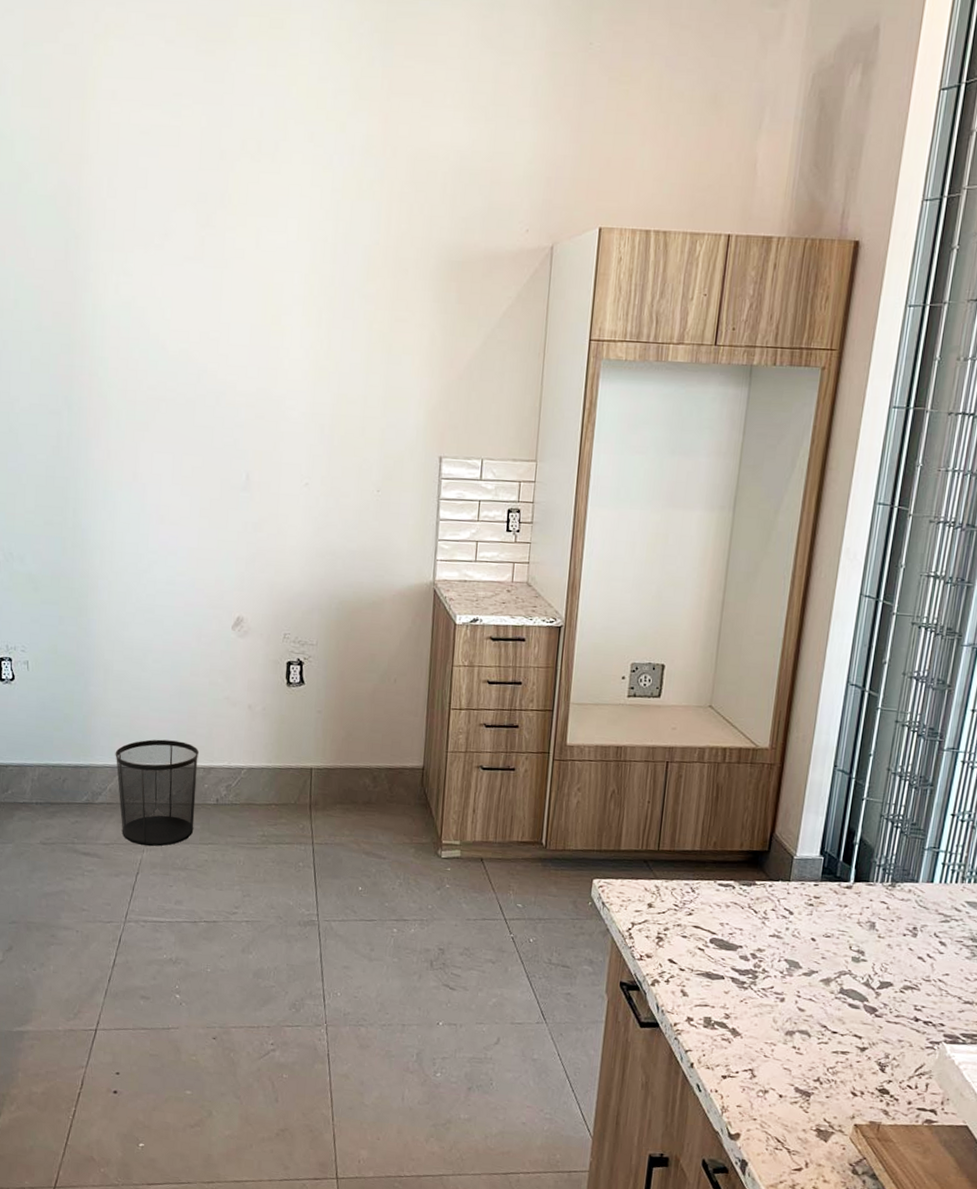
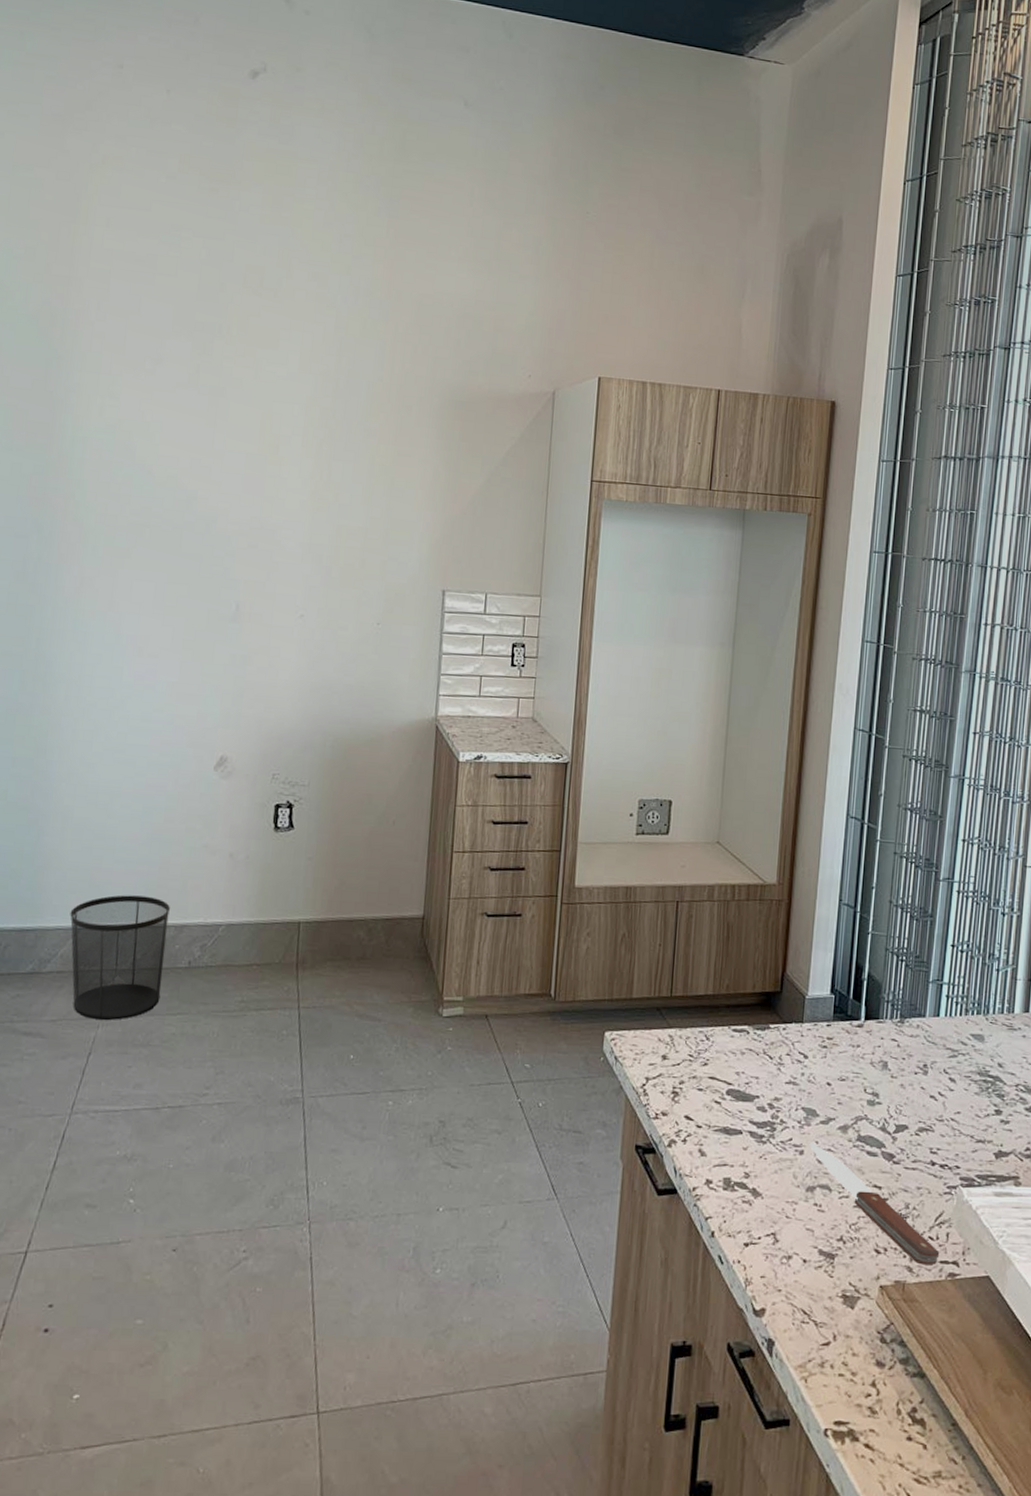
kitchen knife: none [791,992,918,1111] -> present [810,1143,940,1265]

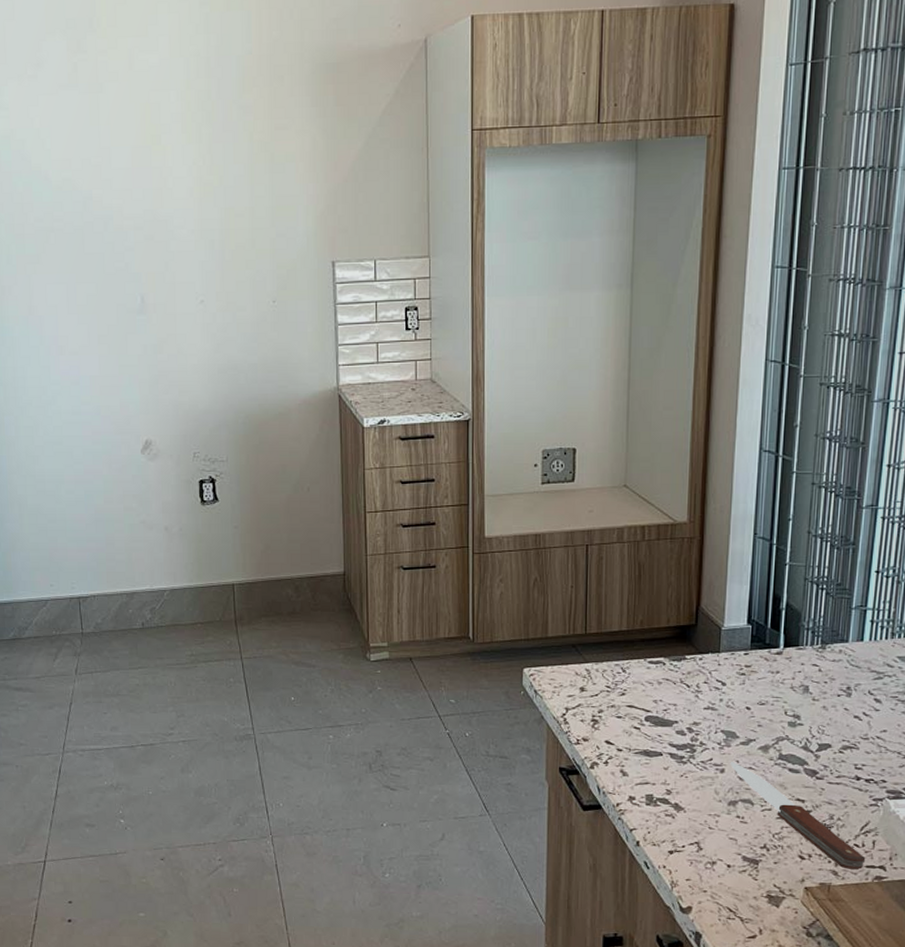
waste bin: present [70,895,171,1020] -> none [37,569,123,675]

